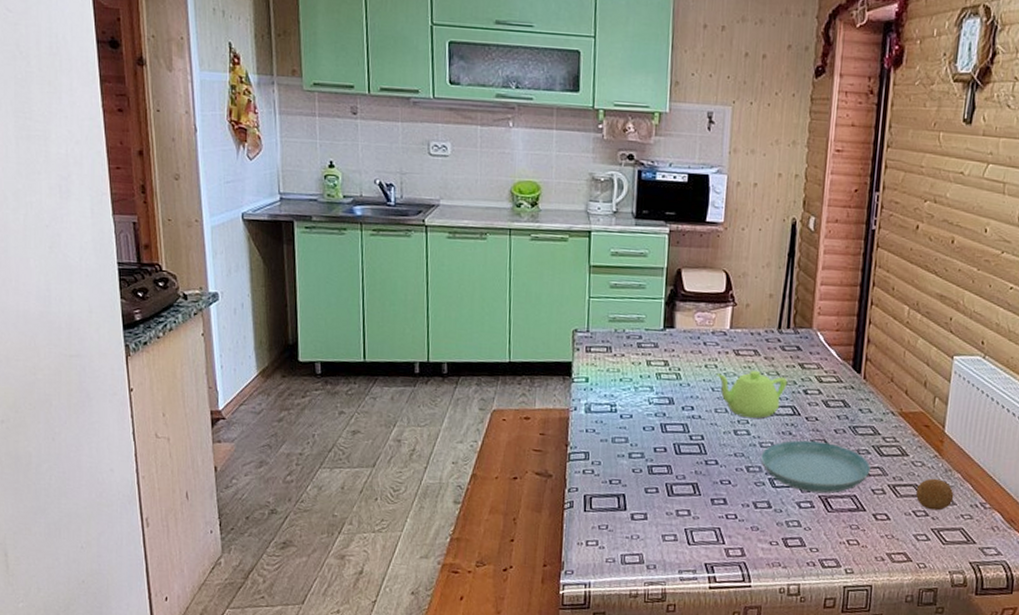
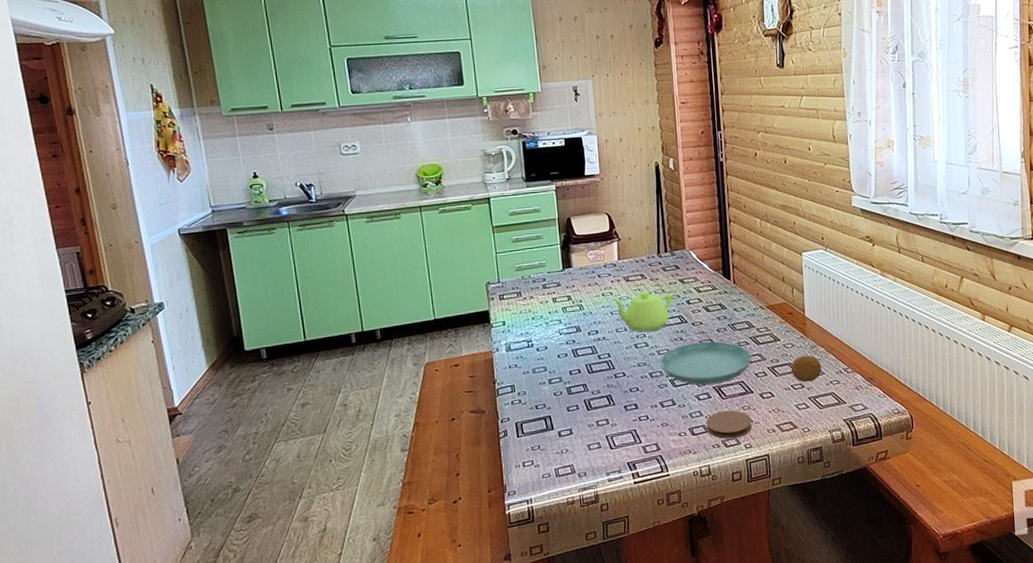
coaster: none [803,525,859,560] -> present [706,410,752,439]

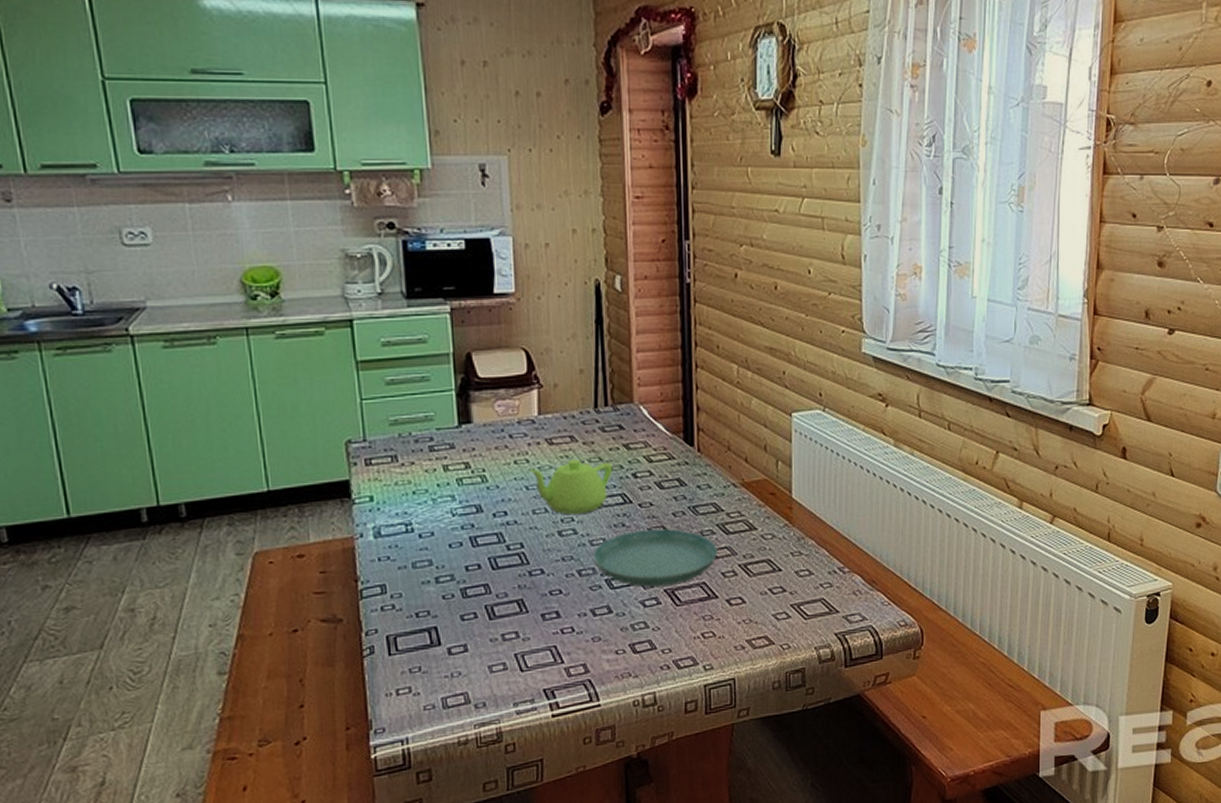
coaster: present [706,410,752,439] -> none [653,620,715,659]
fruit: present [790,355,822,382] -> none [769,549,810,585]

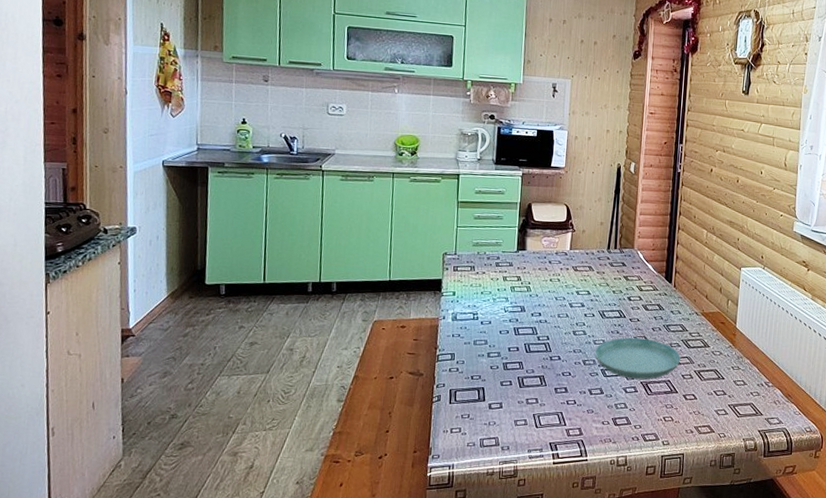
teapot: present [528,458,613,514] -> none [558,282,616,321]

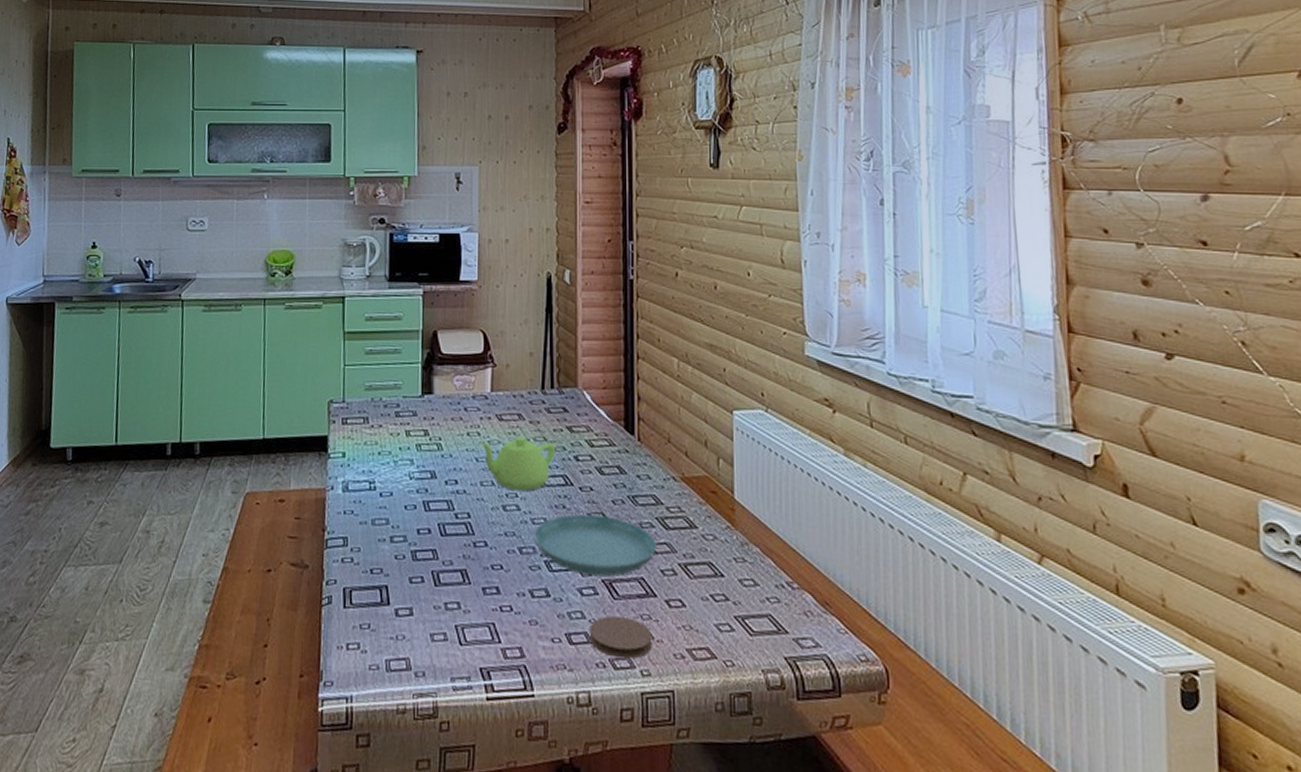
teapot: none [558,282,616,321] -> present [479,436,556,491]
coaster: none [629,405,673,434] -> present [589,615,653,659]

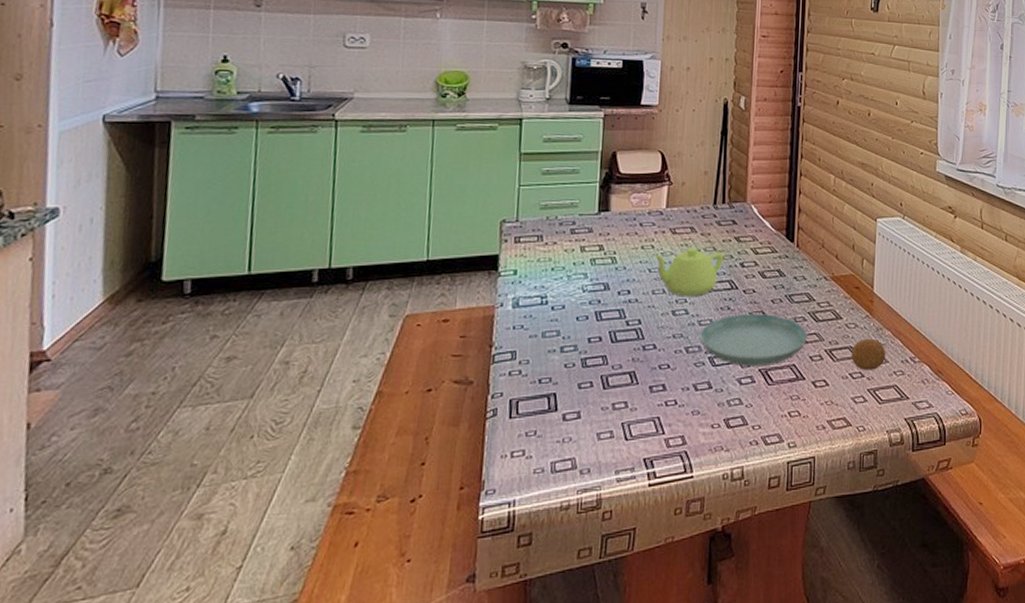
coaster: present [589,615,653,659] -> none [745,399,800,435]
fruit: none [710,554,755,594] -> present [851,338,886,371]

